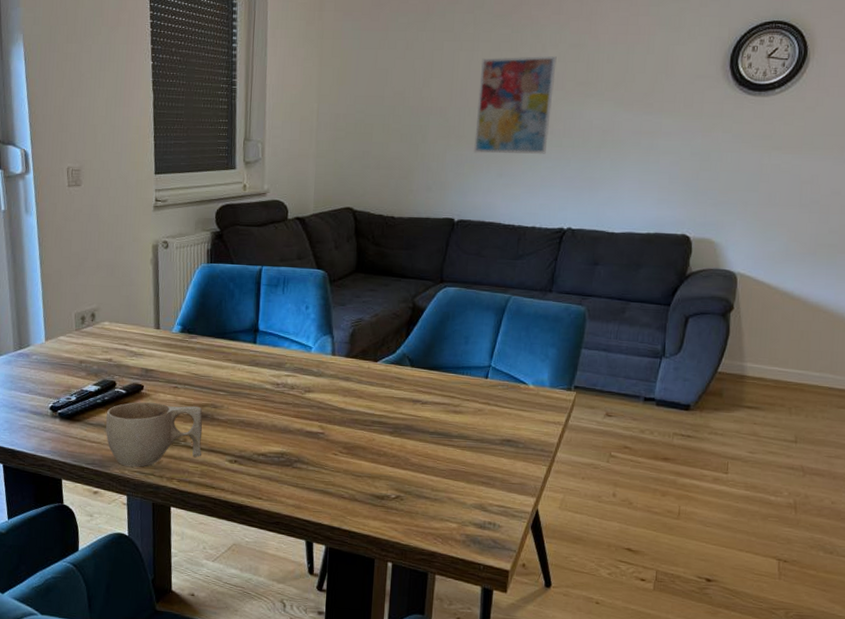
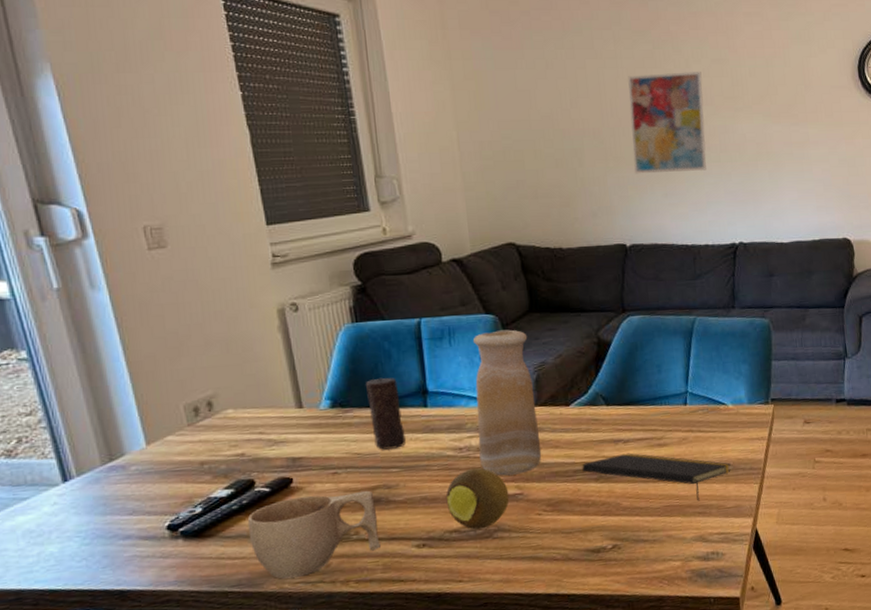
candle: none [210,313,235,375] -> present [366,378,406,450]
fruit: none [259,403,312,458] -> present [446,467,509,530]
vase: none [292,285,350,416] -> present [473,329,542,476]
notepad: none [379,414,522,472] -> present [582,453,731,501]

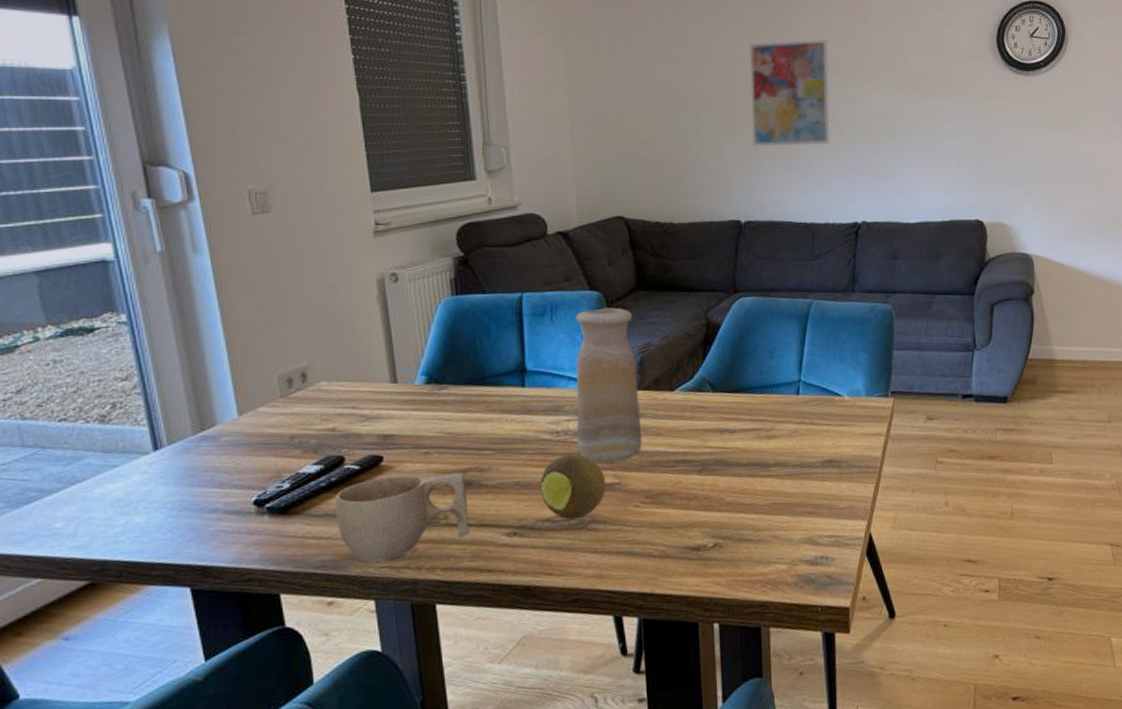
candle: present [366,378,406,450] -> none [463,354,501,430]
notepad: present [582,453,731,501] -> none [684,444,845,500]

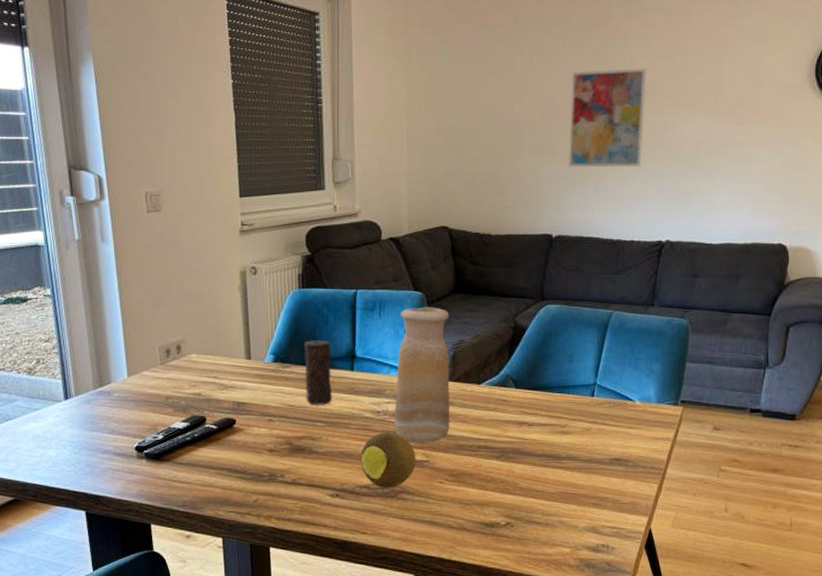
cup: present [335,472,471,562] -> none [196,437,302,507]
candle: none [463,354,501,430] -> present [304,341,332,405]

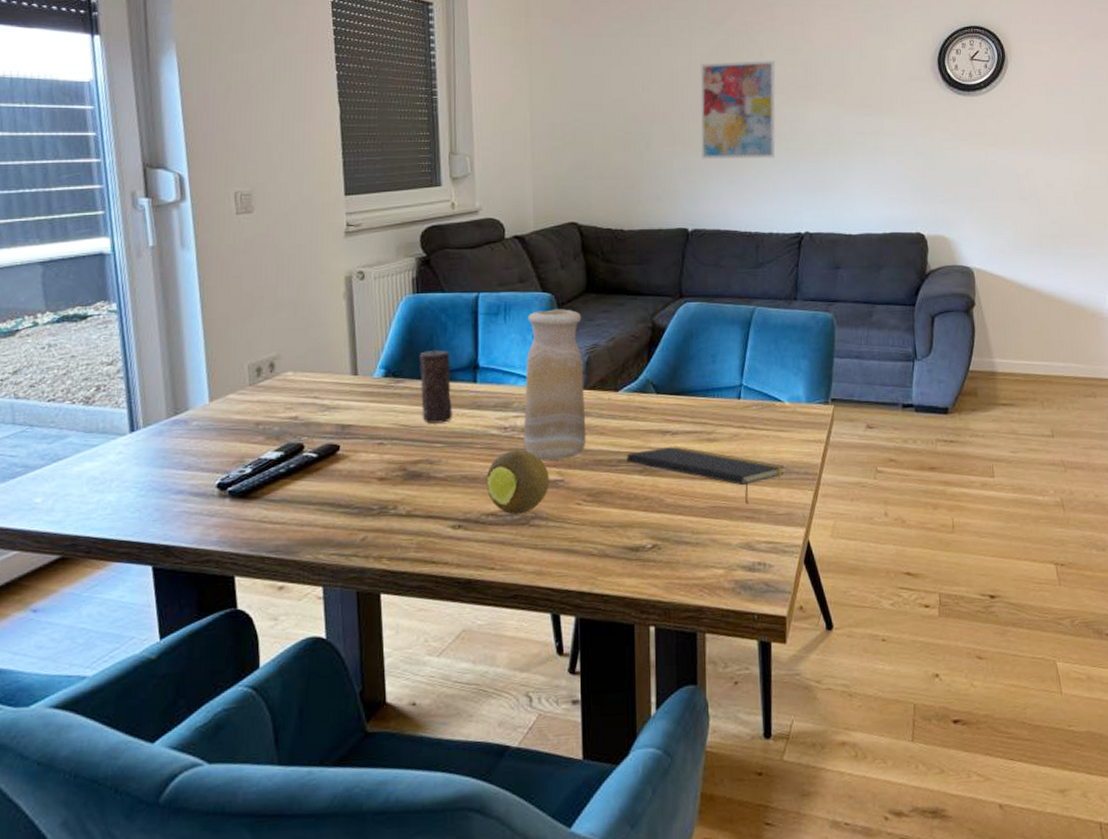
notepad: none [486,436,631,493] -> present [626,446,784,505]

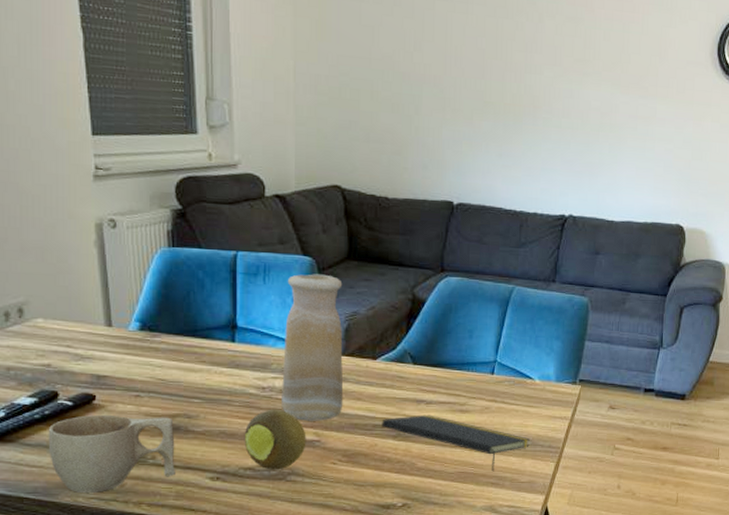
cup: none [292,464,418,549] -> present [48,414,177,493]
candle: present [420,351,452,423] -> none [177,307,210,380]
wall art: present [700,61,776,159] -> none [472,24,554,135]

